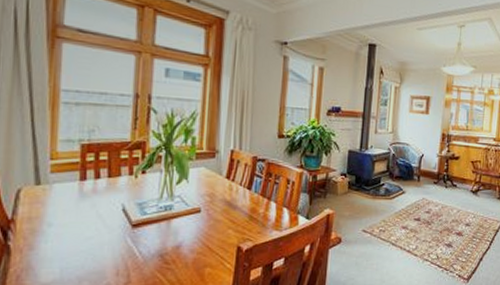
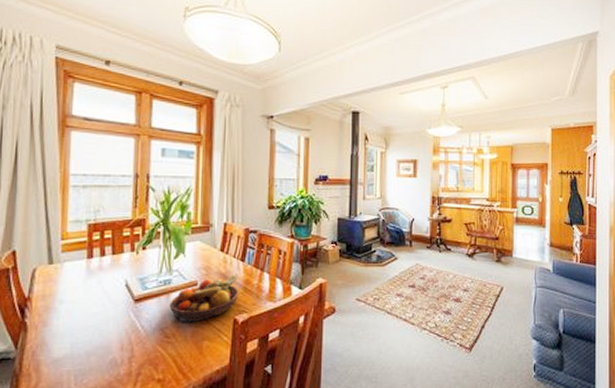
fruit bowl: none [170,202,244,250] -> present [169,274,239,323]

